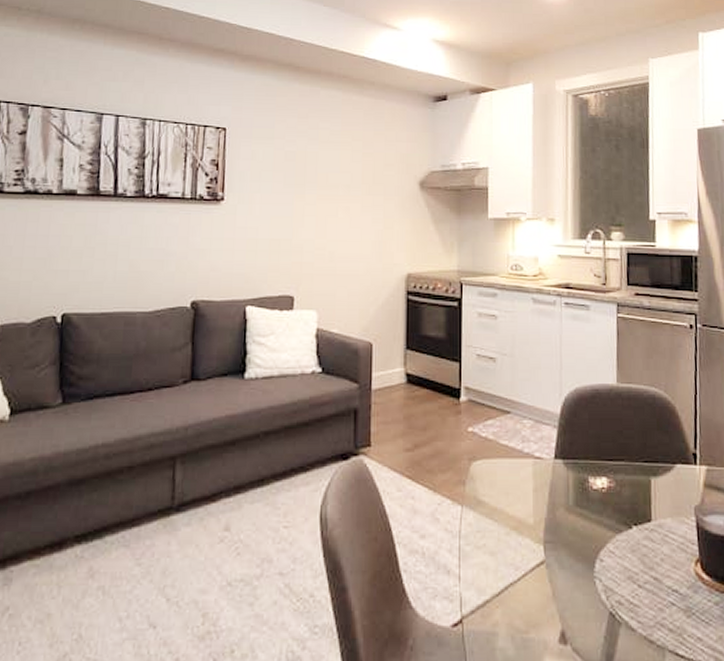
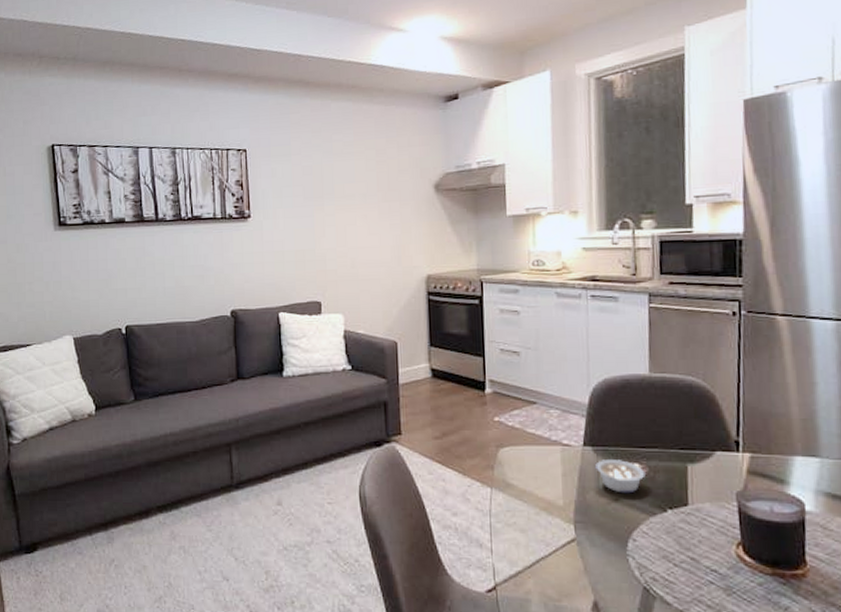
legume: none [566,473,613,510] -> present [595,460,645,494]

